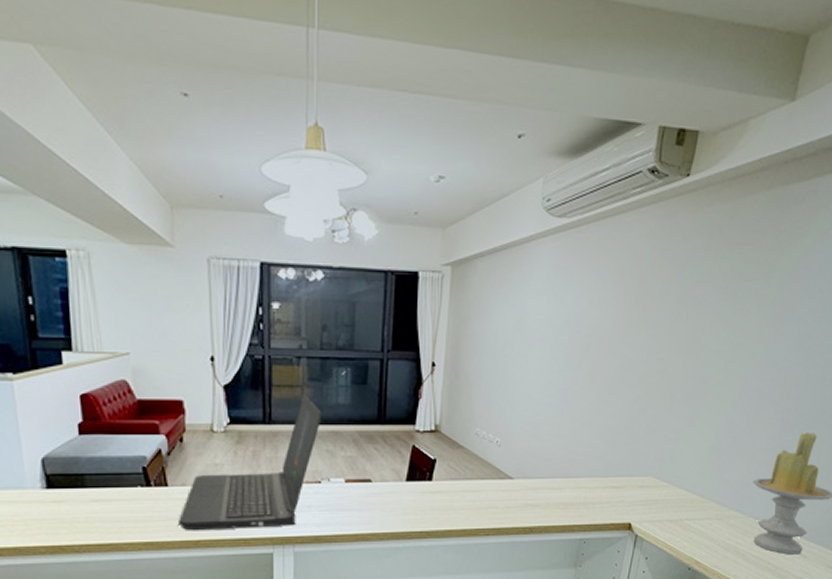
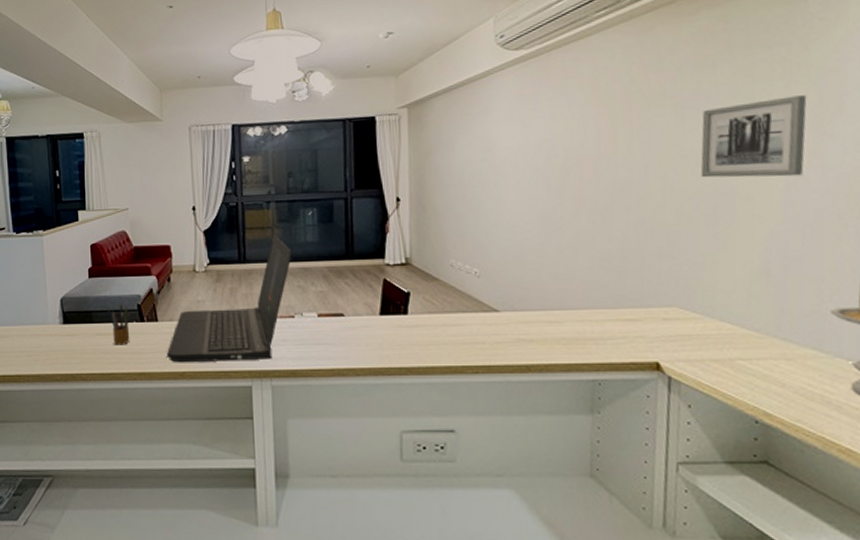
pencil box: none [103,465,134,513] -> present [106,303,130,345]
wall art: none [688,296,774,368] -> present [700,95,807,178]

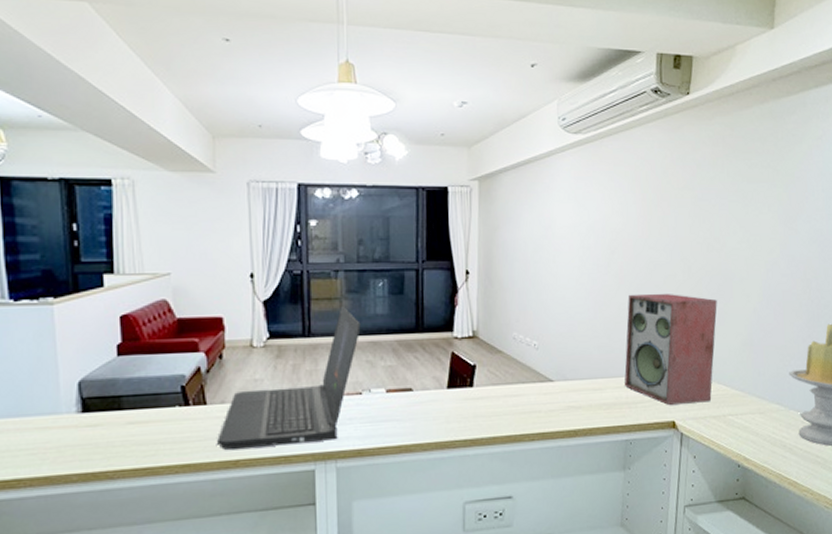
pencil box: present [106,303,130,345] -> none [141,385,171,435]
speaker: none [587,216,715,343] -> present [624,293,717,405]
wall art: present [700,95,807,178] -> none [710,197,782,263]

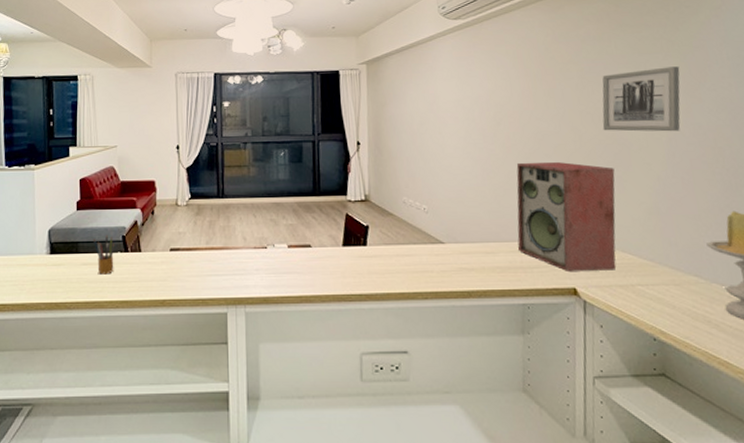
pencil box: none [141,385,171,435] -> present [93,234,114,275]
laptop computer: present [216,305,361,450] -> none [148,172,266,290]
wall art: none [710,197,782,263] -> present [602,66,681,132]

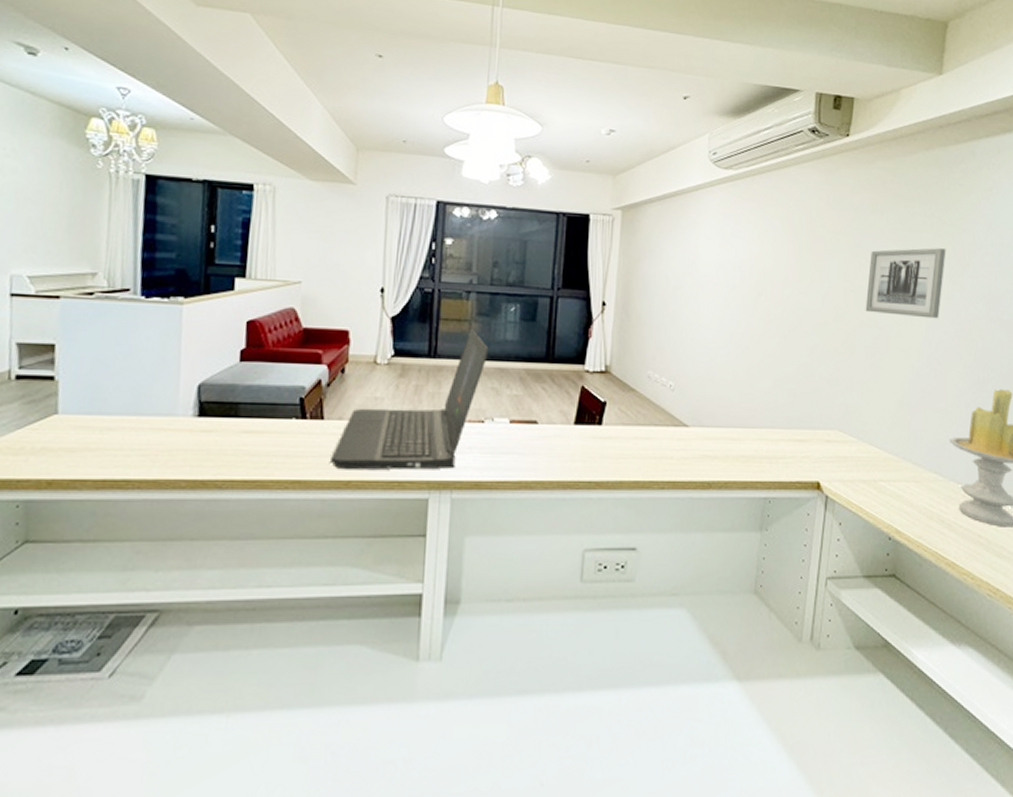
pencil box: present [93,234,114,275] -> none [259,395,288,446]
laptop computer: none [148,172,266,290] -> present [329,328,489,470]
speaker: present [516,161,616,271] -> none [765,340,871,464]

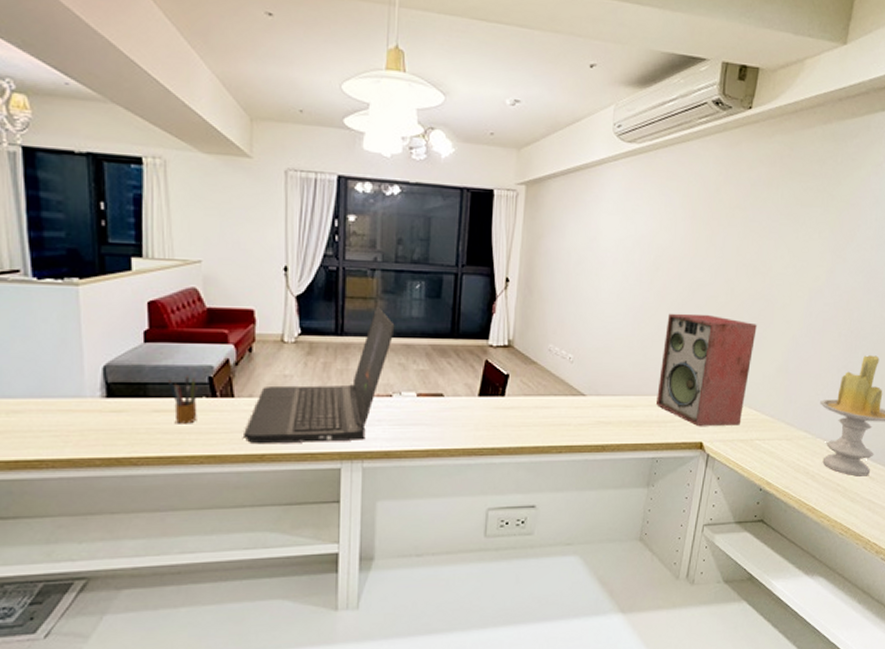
pencil box: none [259,395,288,446] -> present [167,375,197,424]
speaker: none [765,340,871,464] -> present [655,313,757,426]
wall art: present [865,248,946,319] -> none [754,222,834,291]

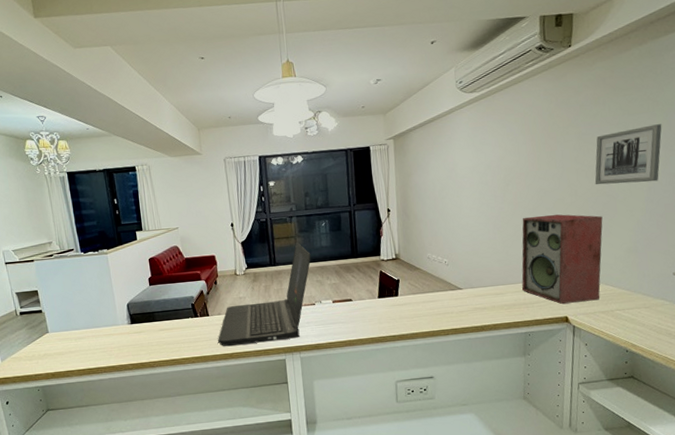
pencil box: present [167,375,197,424] -> none [166,304,188,337]
wall art: none [754,222,834,291] -> present [594,124,662,185]

